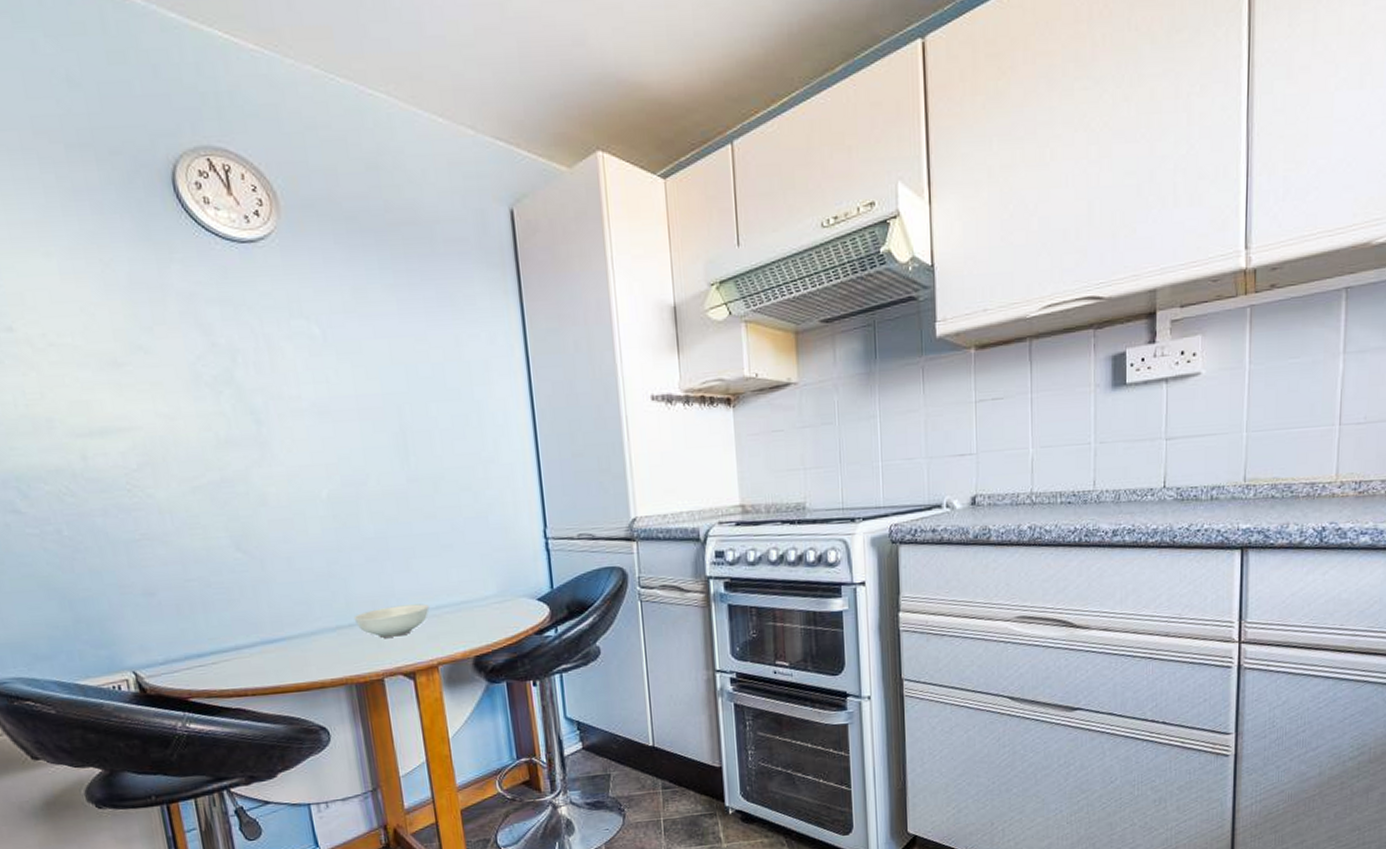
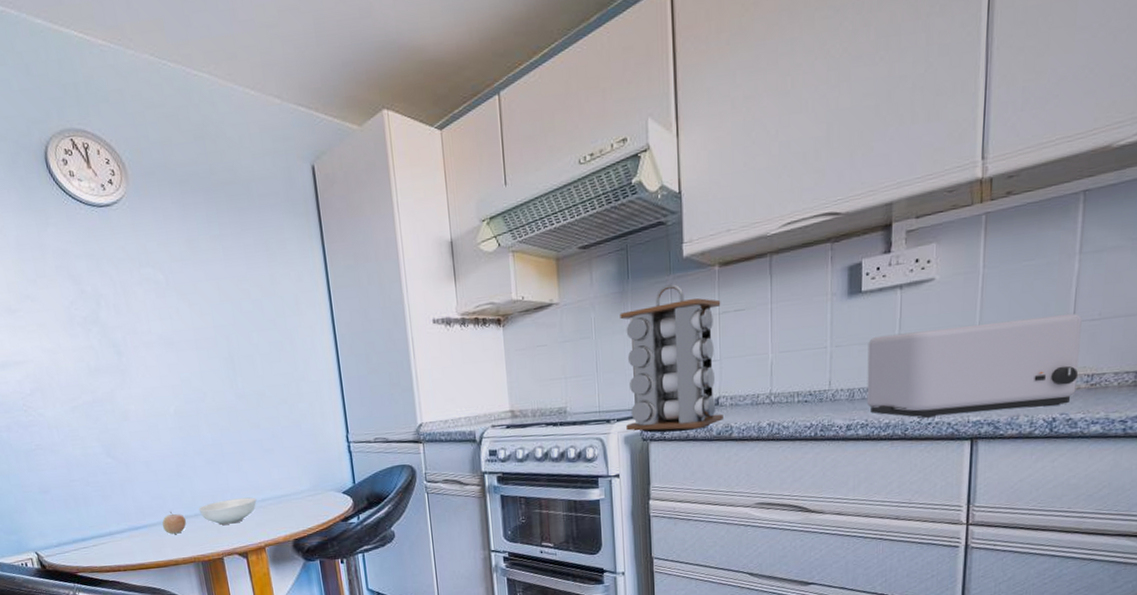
fruit: none [305,620,338,649] -> present [162,511,187,534]
spice rack: none [866,367,981,534] -> present [620,284,723,432]
toaster: none [1133,415,1348,524] -> present [866,313,1082,418]

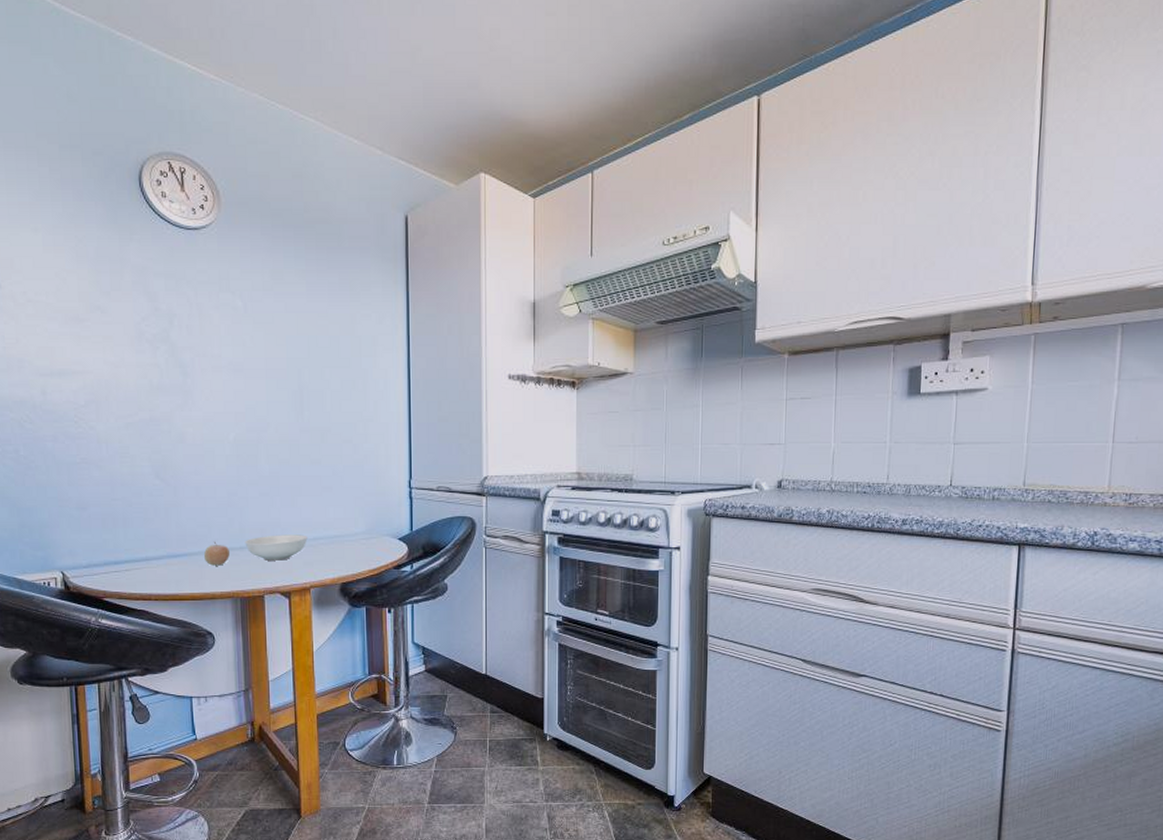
spice rack: present [620,284,723,432] -> none [690,367,789,509]
toaster: present [866,313,1082,418] -> none [922,434,1121,521]

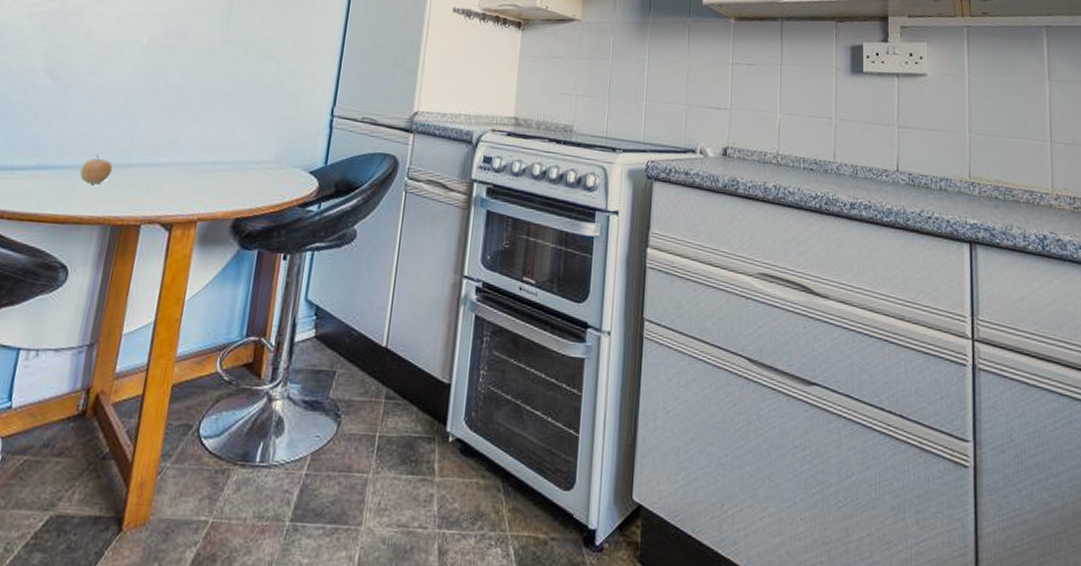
bowl: present [245,535,308,561] -> none [132,154,207,185]

